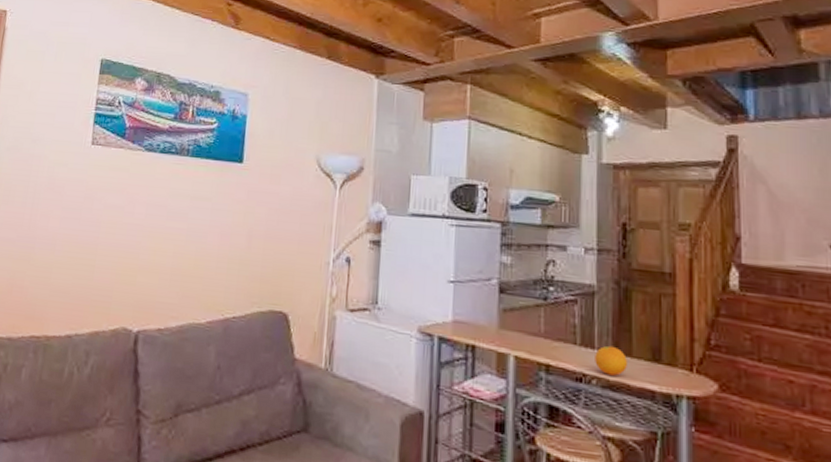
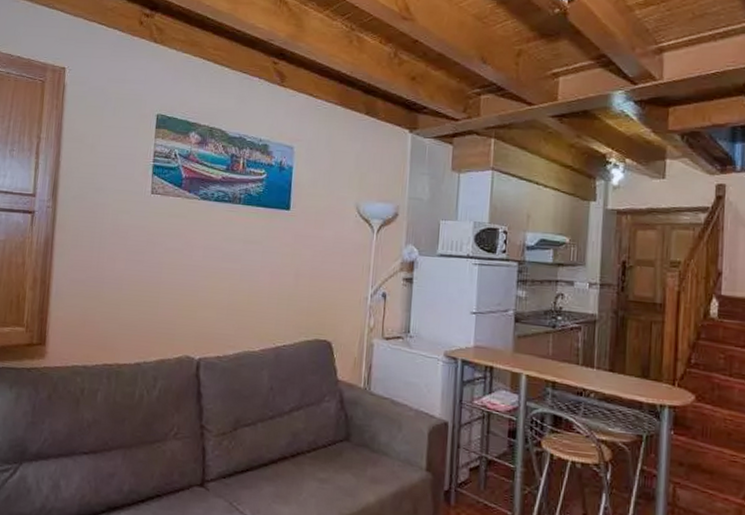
fruit: present [595,345,629,376] -> none [593,365,622,390]

